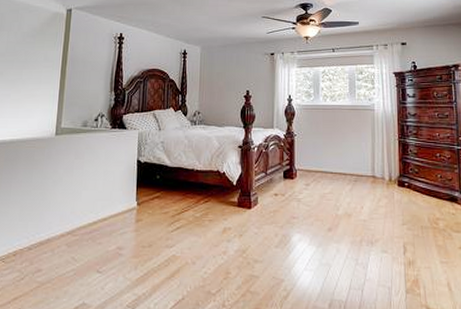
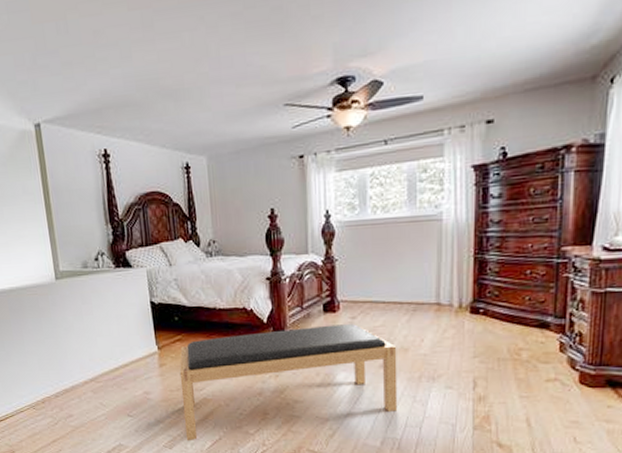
bench: none [150,189,343,301] -> present [179,323,398,441]

